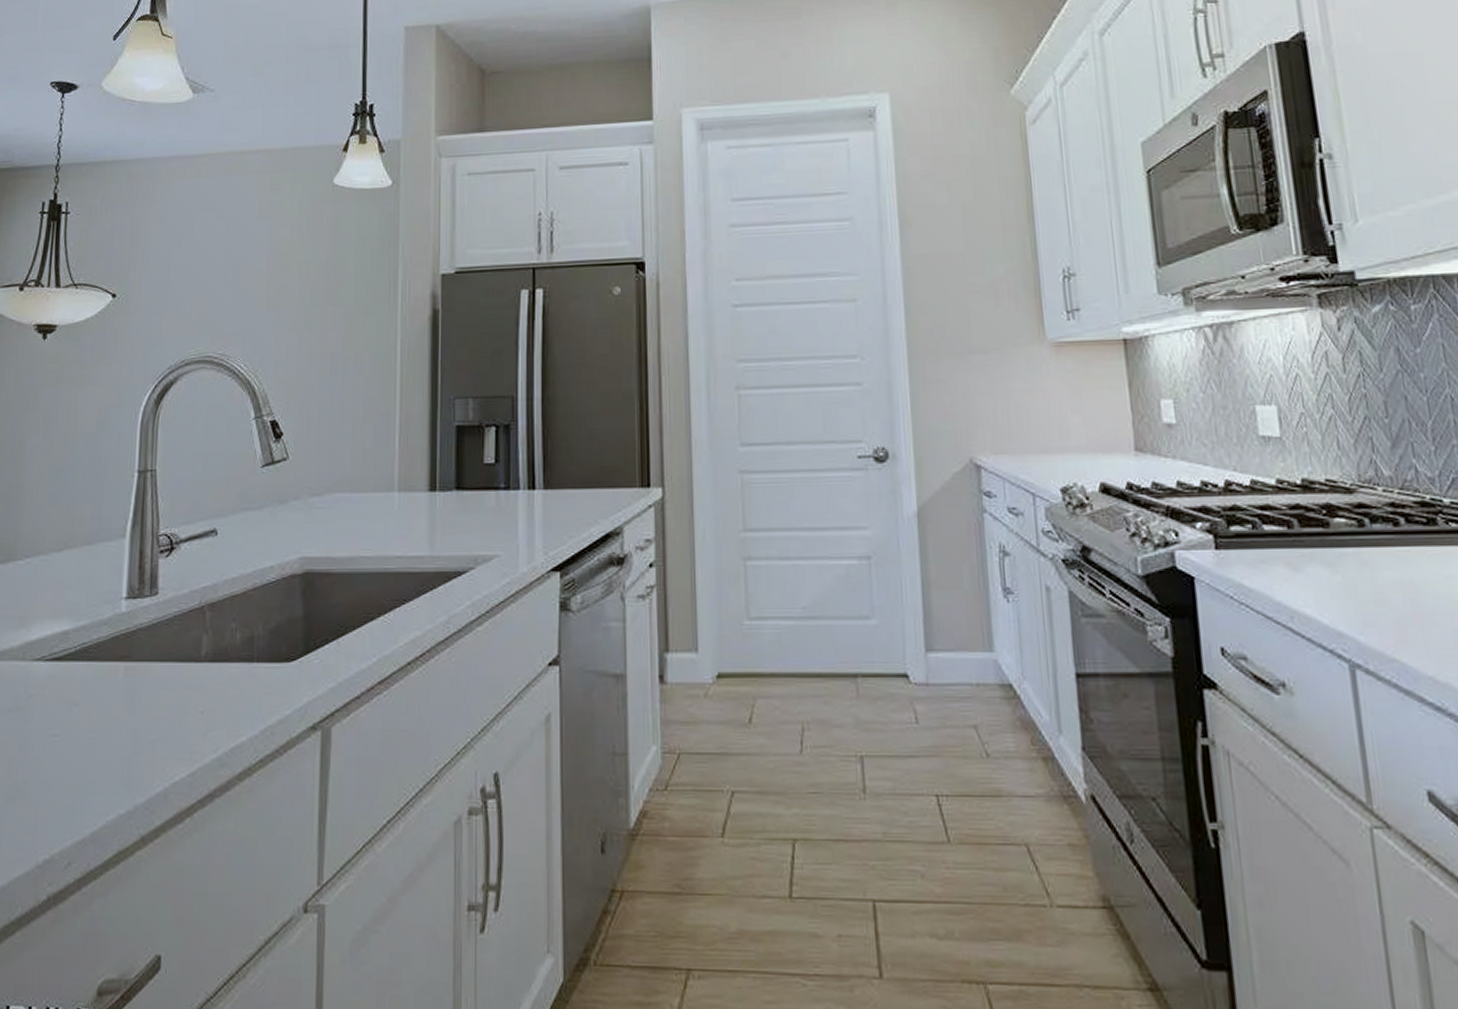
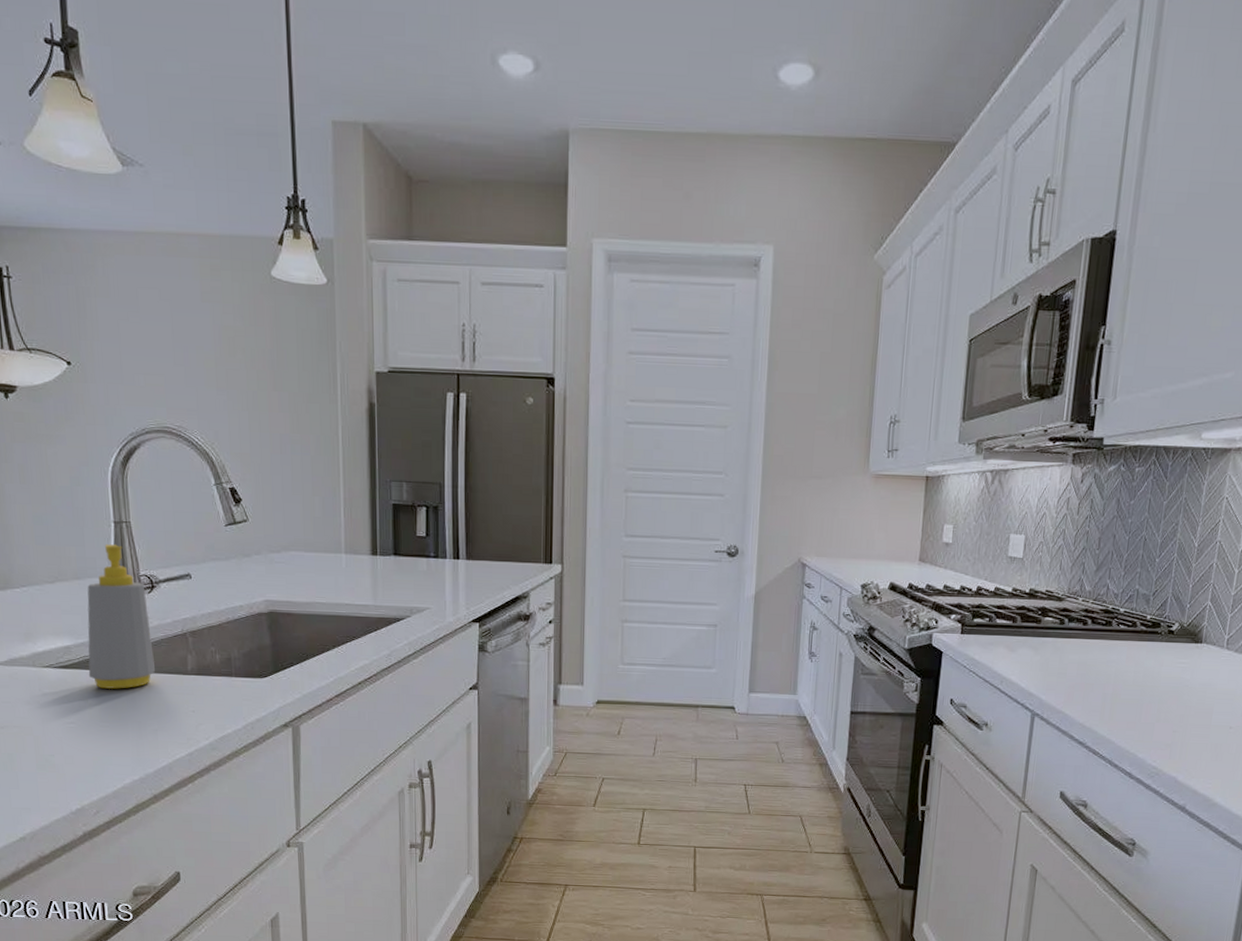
soap bottle: none [84,499,163,686] -> present [87,544,156,689]

